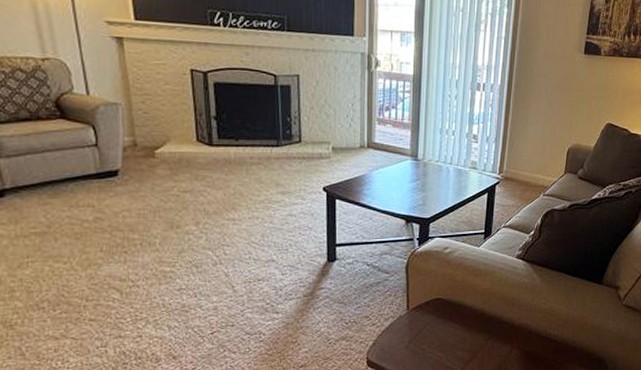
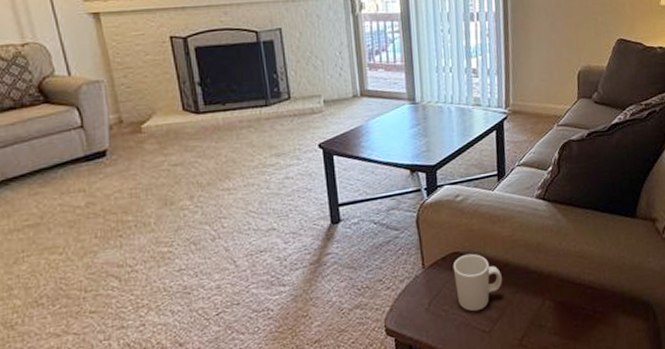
mug: none [434,301,478,353] -> present [452,253,503,312]

